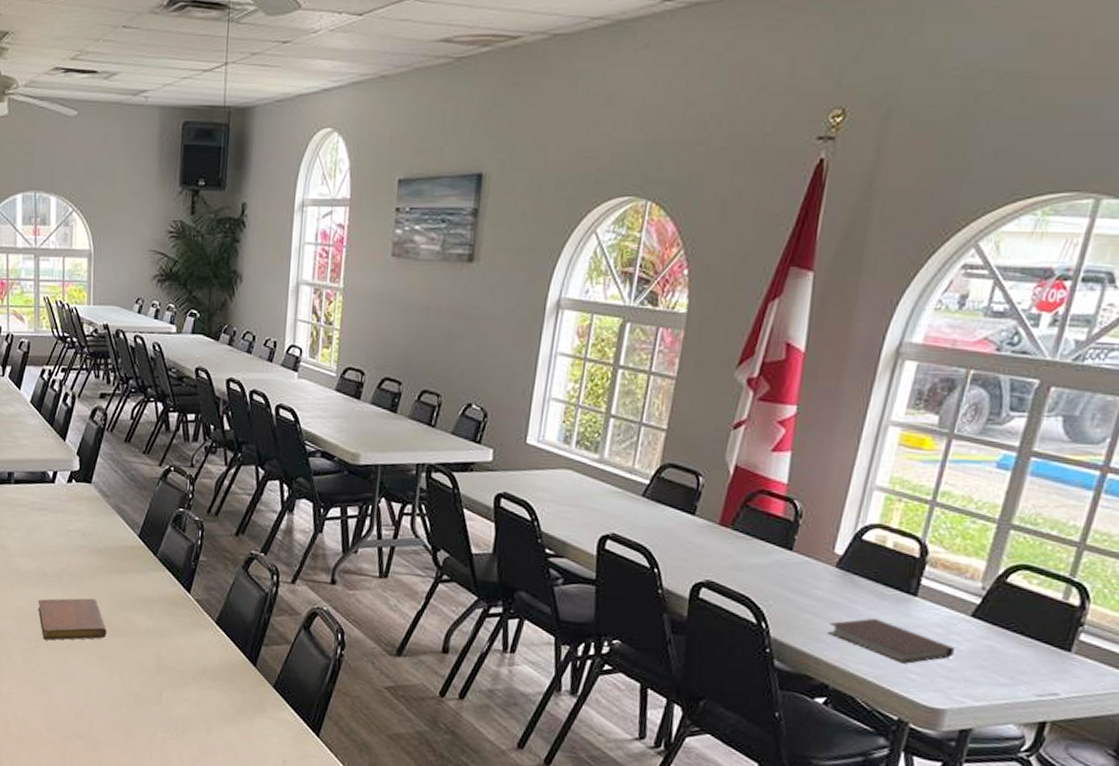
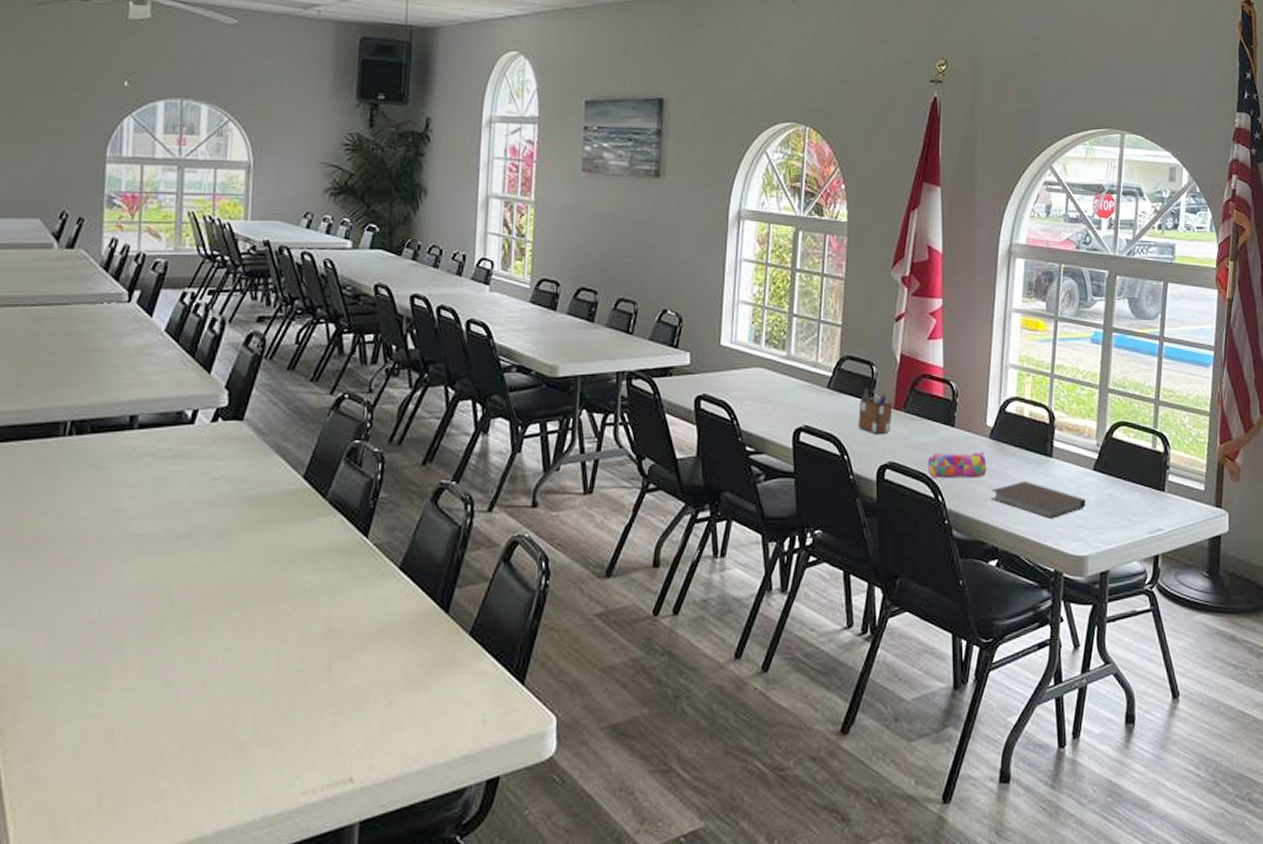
notebook: present [37,598,107,641] -> none [164,559,260,621]
desk organizer: none [674,499,719,551] -> present [858,387,893,435]
pencil case: none [752,576,829,610] -> present [927,451,987,479]

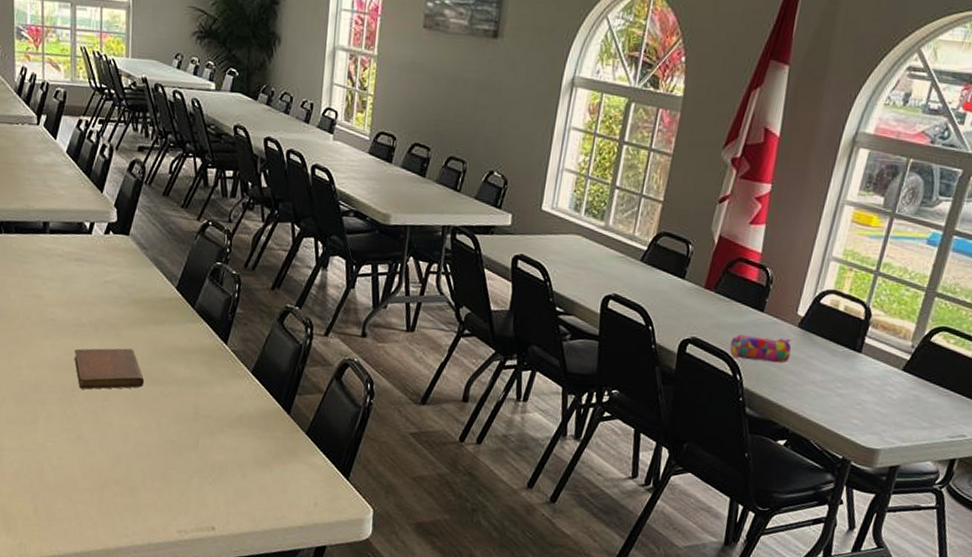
notebook: none [164,559,260,621] -> present [74,348,145,390]
desk organizer: present [858,387,893,435] -> none [666,264,704,311]
notebook: present [990,480,1086,519] -> none [789,371,888,411]

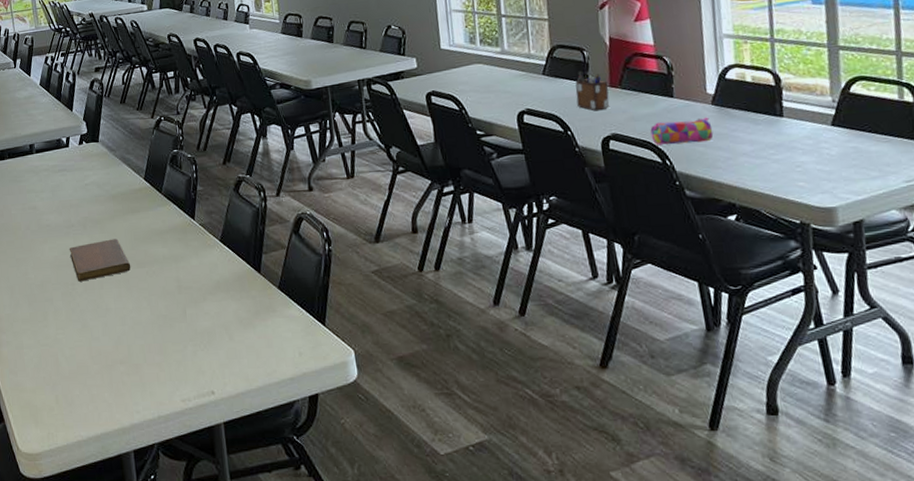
desk organizer: none [666,264,704,311] -> present [575,70,610,111]

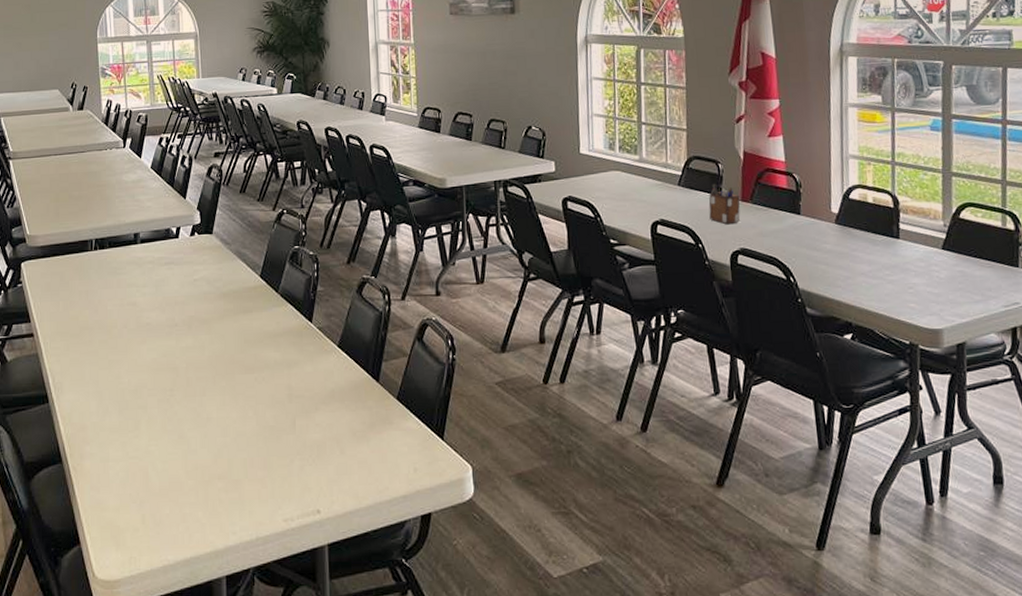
notebook: present [69,239,131,282] -> none [170,341,239,388]
pencil case: present [650,117,714,146] -> none [777,235,836,262]

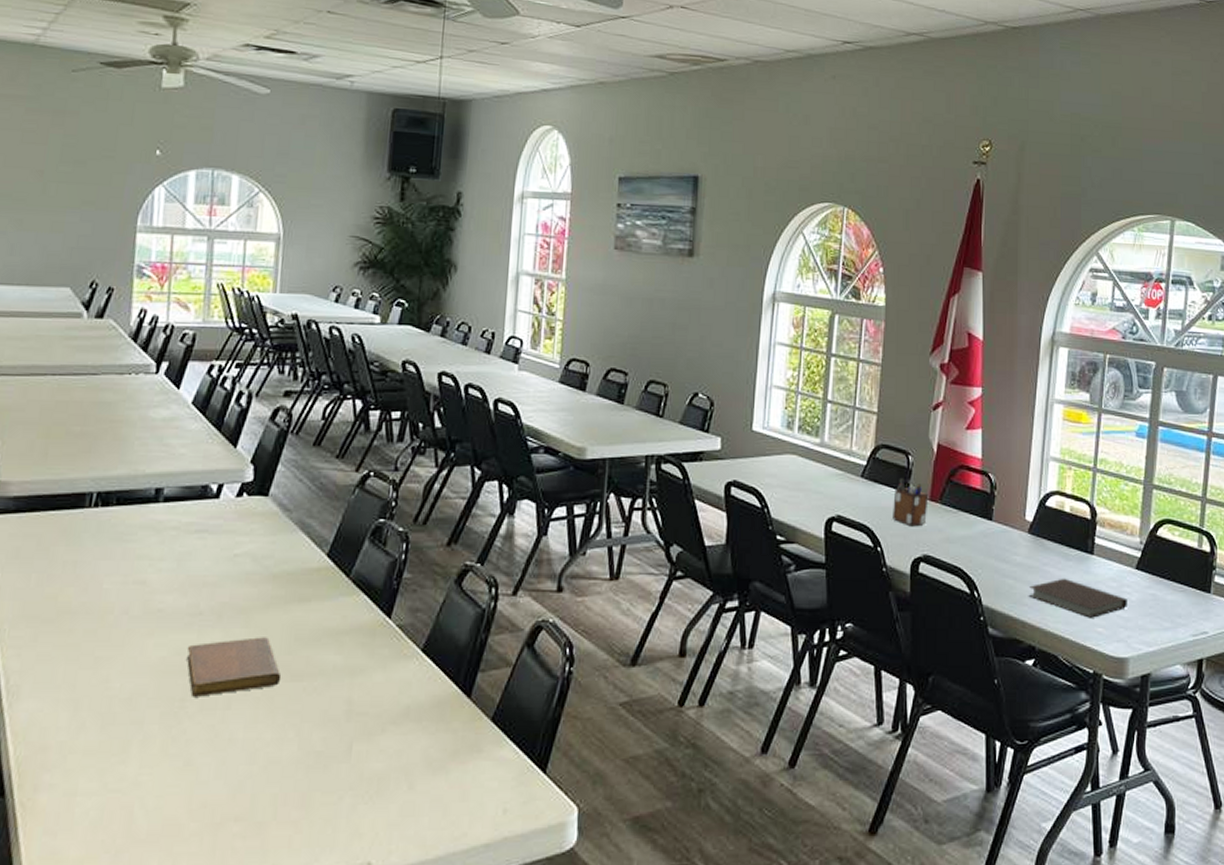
notebook: none [170,341,239,388] -> present [187,637,282,697]
notebook: none [840,261,937,295] -> present [1028,578,1127,618]

